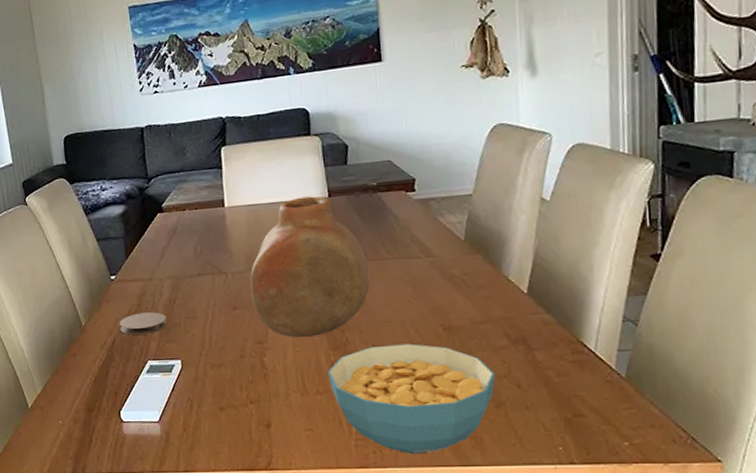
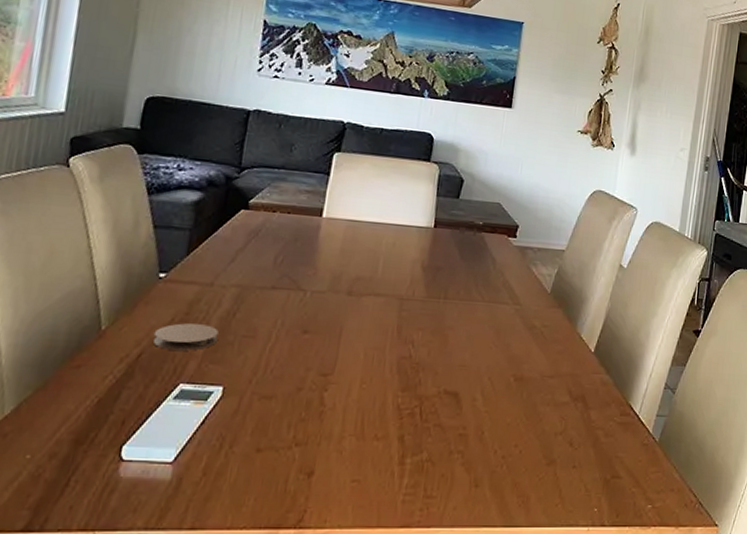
vase: present [249,196,370,337] -> none [326,222,458,374]
cereal bowl: present [327,344,495,455] -> none [391,391,552,513]

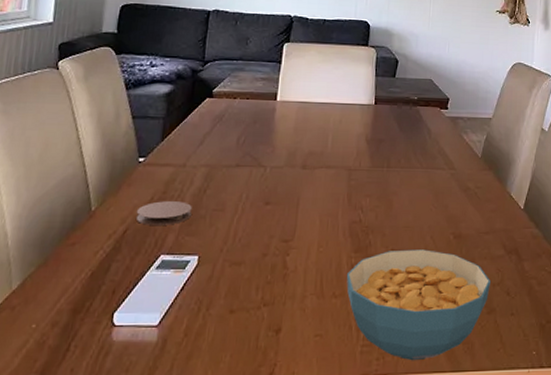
cereal bowl: none [391,391,552,513] -> present [346,249,491,361]

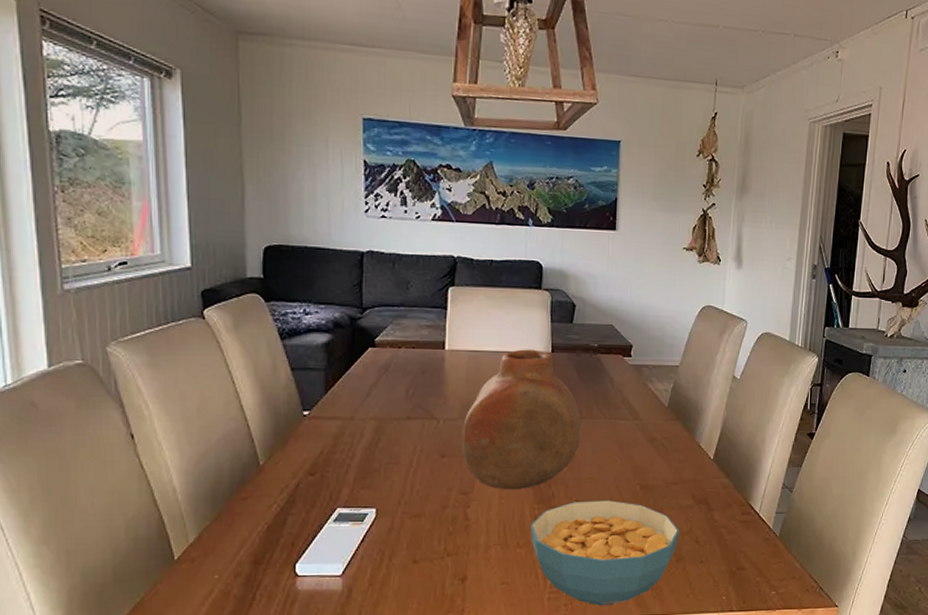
coaster: present [135,201,192,225] -> none [307,455,364,479]
vase: none [285,101,399,237] -> present [461,349,581,489]

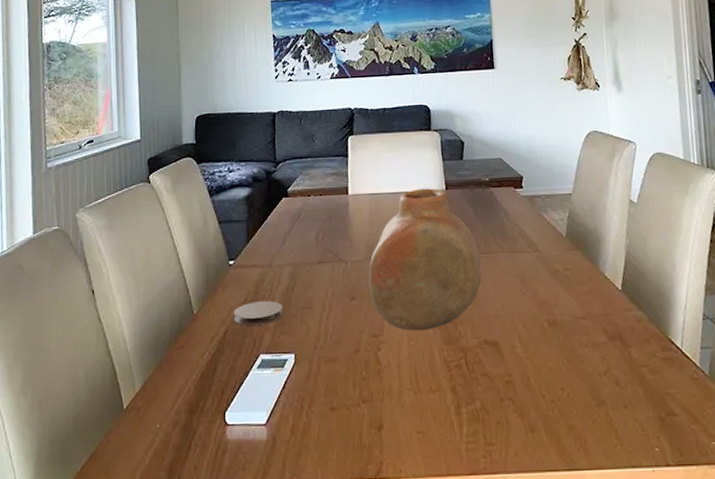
coaster: none [307,455,364,479] -> present [233,301,283,326]
cereal bowl: present [530,500,679,606] -> none [440,339,596,459]

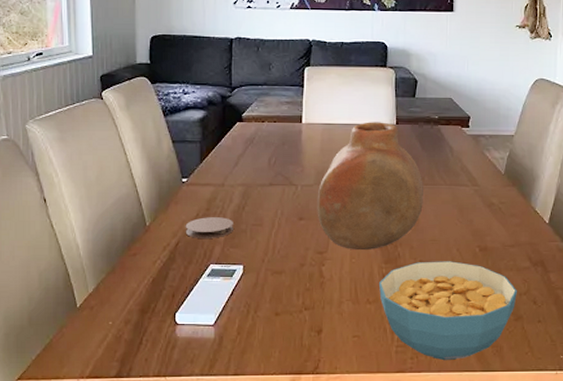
cereal bowl: none [440,339,596,459] -> present [378,261,517,361]

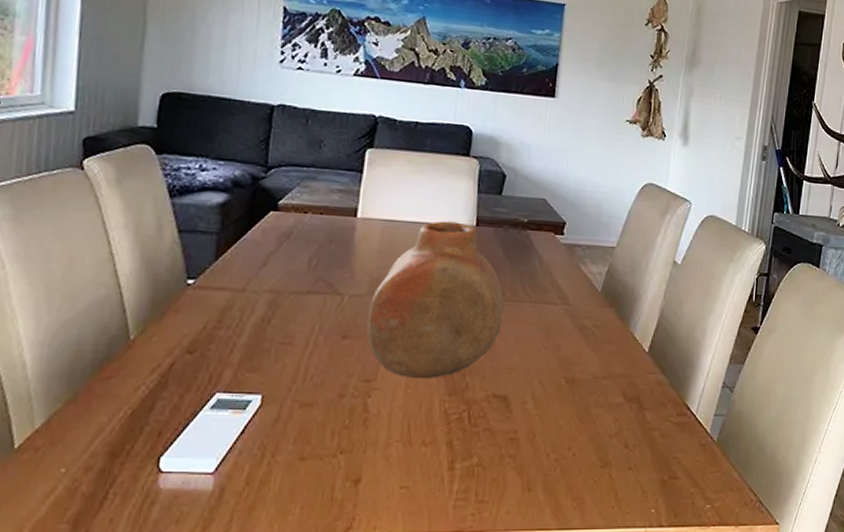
coaster: present [185,217,233,238] -> none [184,331,254,359]
cereal bowl: present [378,261,517,361] -> none [438,394,607,517]

